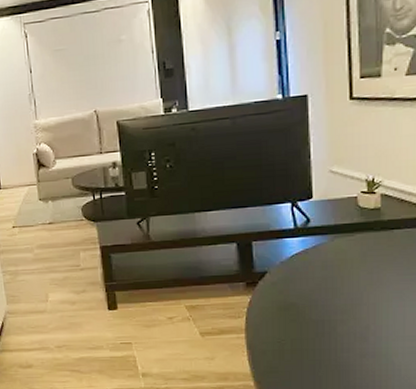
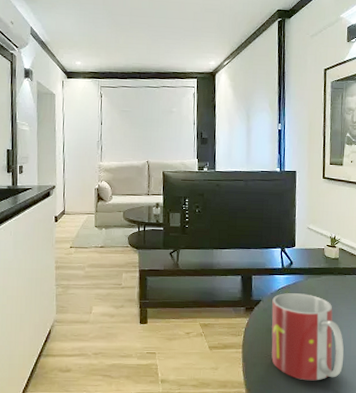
mug: none [283,259,395,370] -> present [271,293,344,381]

